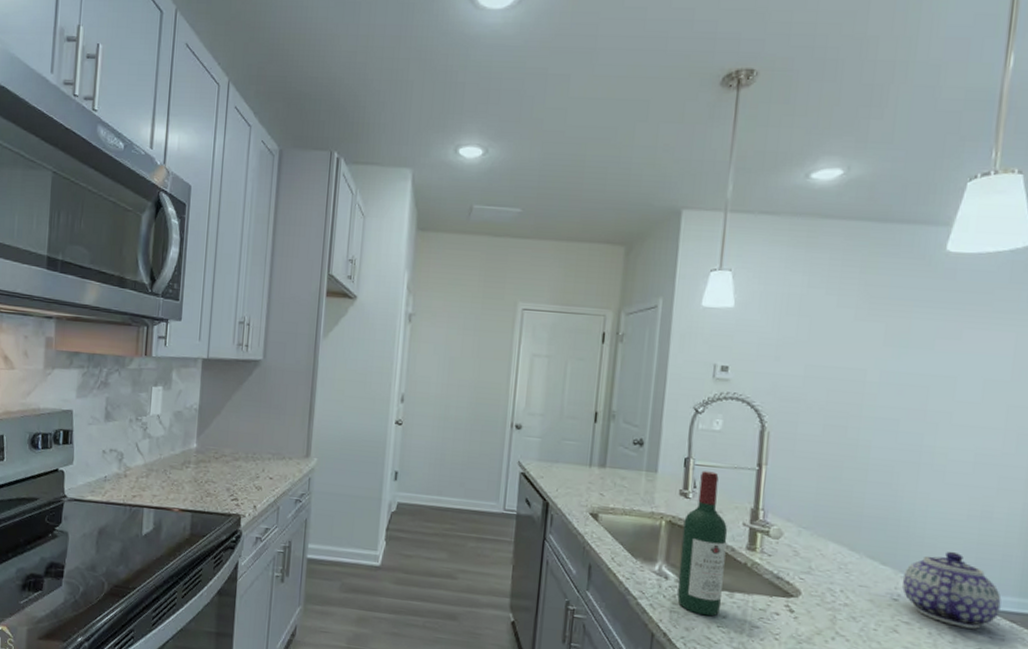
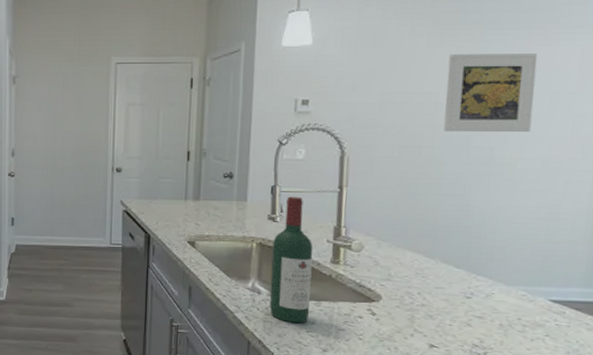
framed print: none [870,330,970,420] -> present [443,53,538,133]
teapot: present [902,551,1002,629] -> none [474,251,567,318]

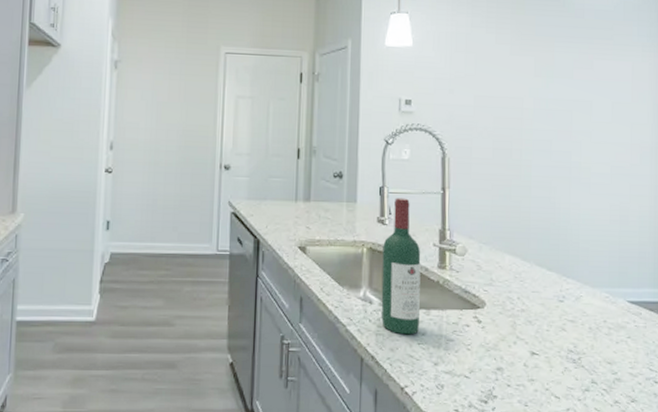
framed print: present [443,53,538,133] -> none [529,63,600,138]

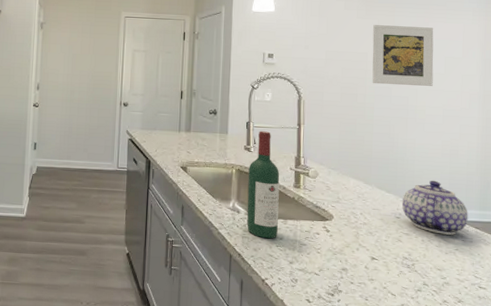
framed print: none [529,63,600,138] -> present [372,25,434,86]
teapot: none [565,253,641,320] -> present [401,180,468,235]

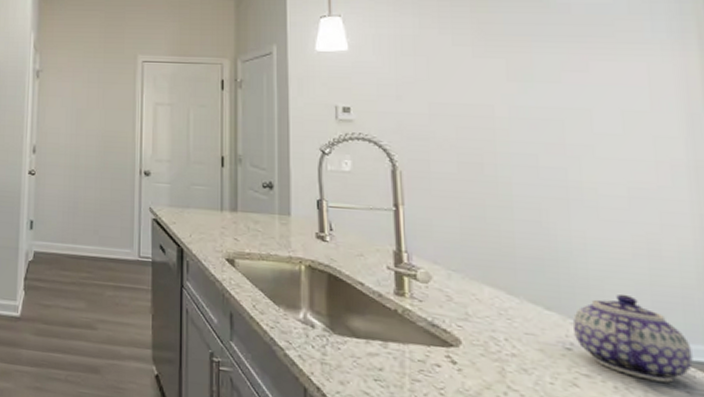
wine bottle: present [247,131,280,239] -> none [324,212,376,369]
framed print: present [372,25,434,86] -> none [499,66,606,153]

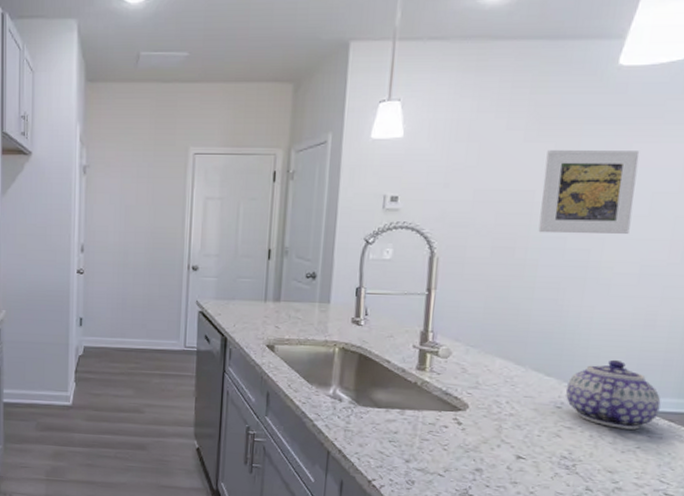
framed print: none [499,66,606,153] -> present [538,150,640,234]

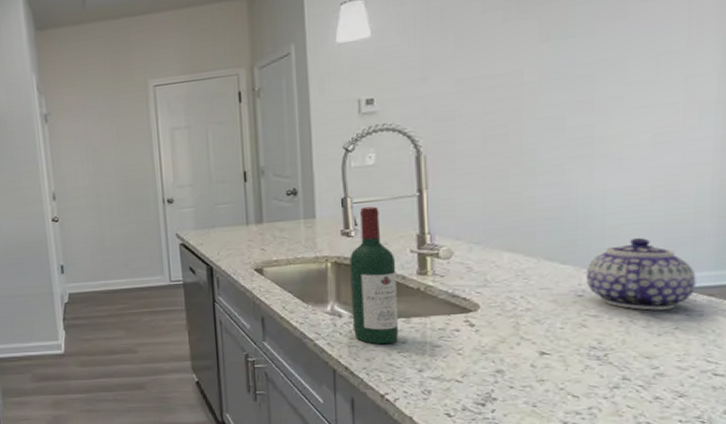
wine bottle: none [351,299,399,433] -> present [350,206,399,345]
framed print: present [538,150,640,234] -> none [531,12,636,115]

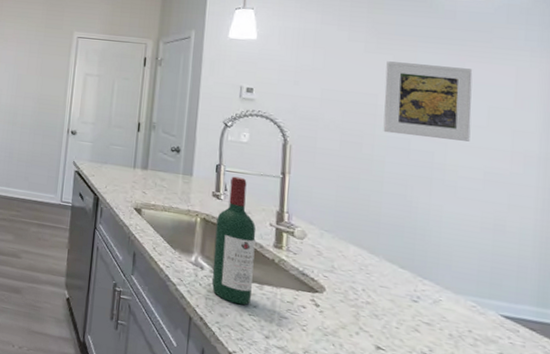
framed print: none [531,12,636,115] -> present [383,61,473,142]
teapot: present [585,237,696,311] -> none [420,259,519,334]

